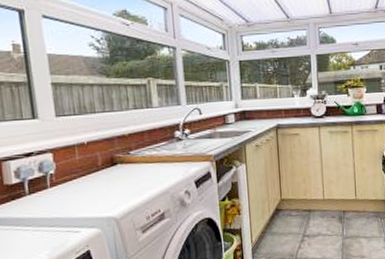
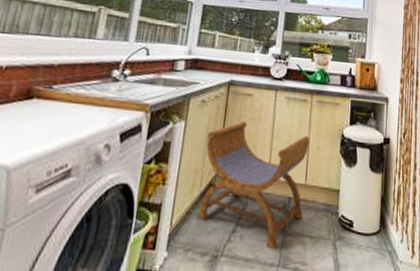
stool: none [266,157,356,250] -> present [196,121,310,251]

